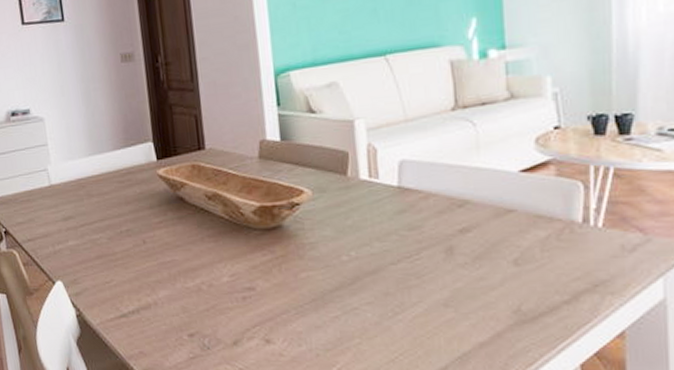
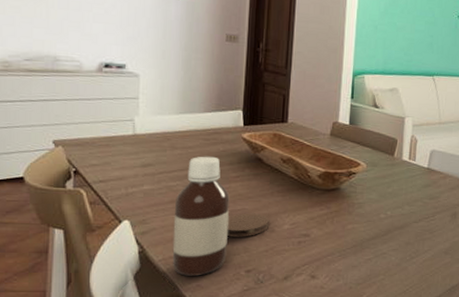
bottle: none [101,201,165,341] -> present [172,156,230,276]
coaster: none [158,264,205,295] -> present [226,213,269,237]

